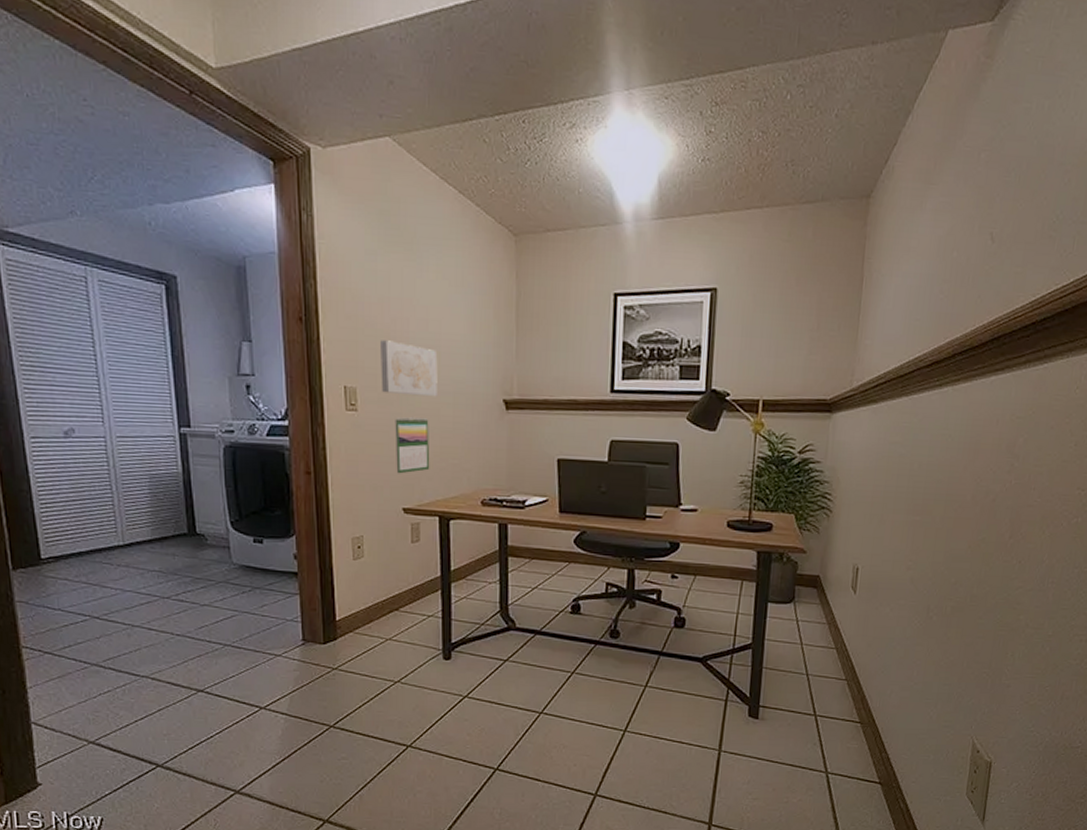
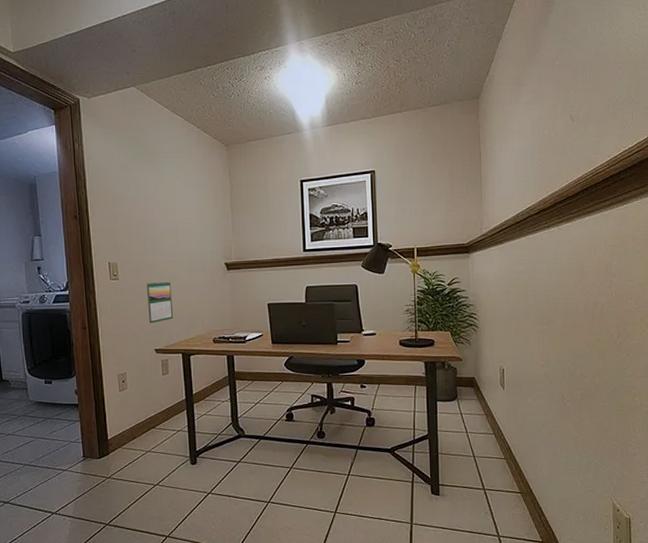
wall art: present [381,340,438,397] -> none [134,227,176,265]

